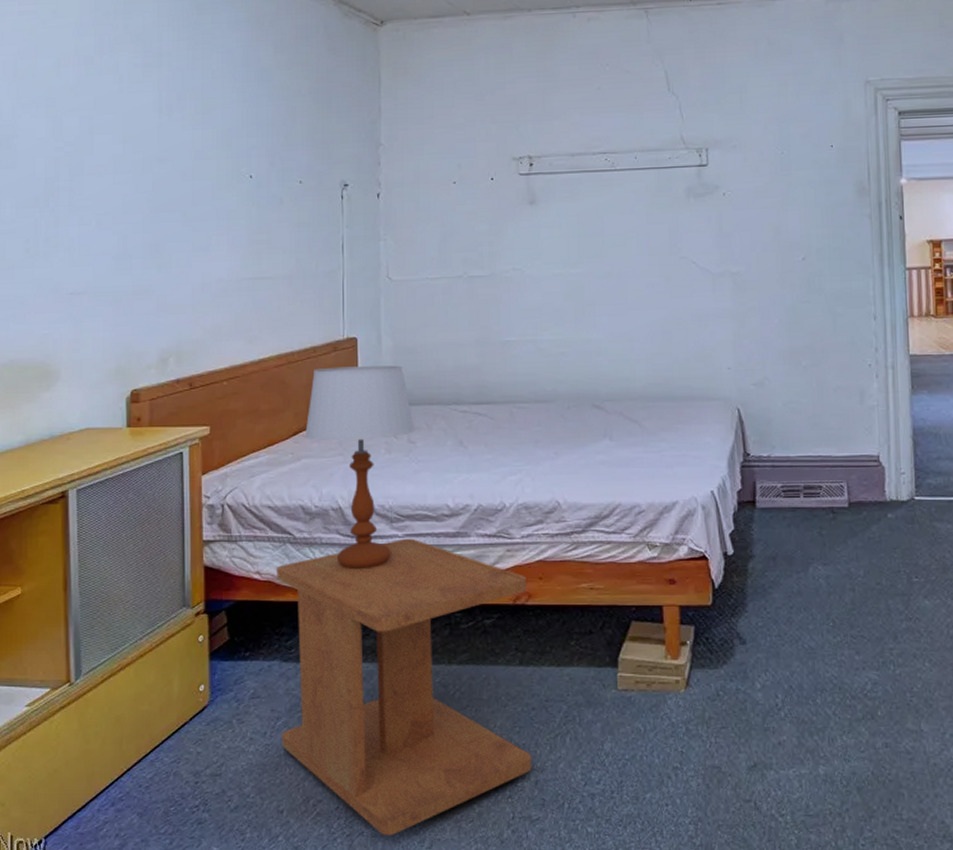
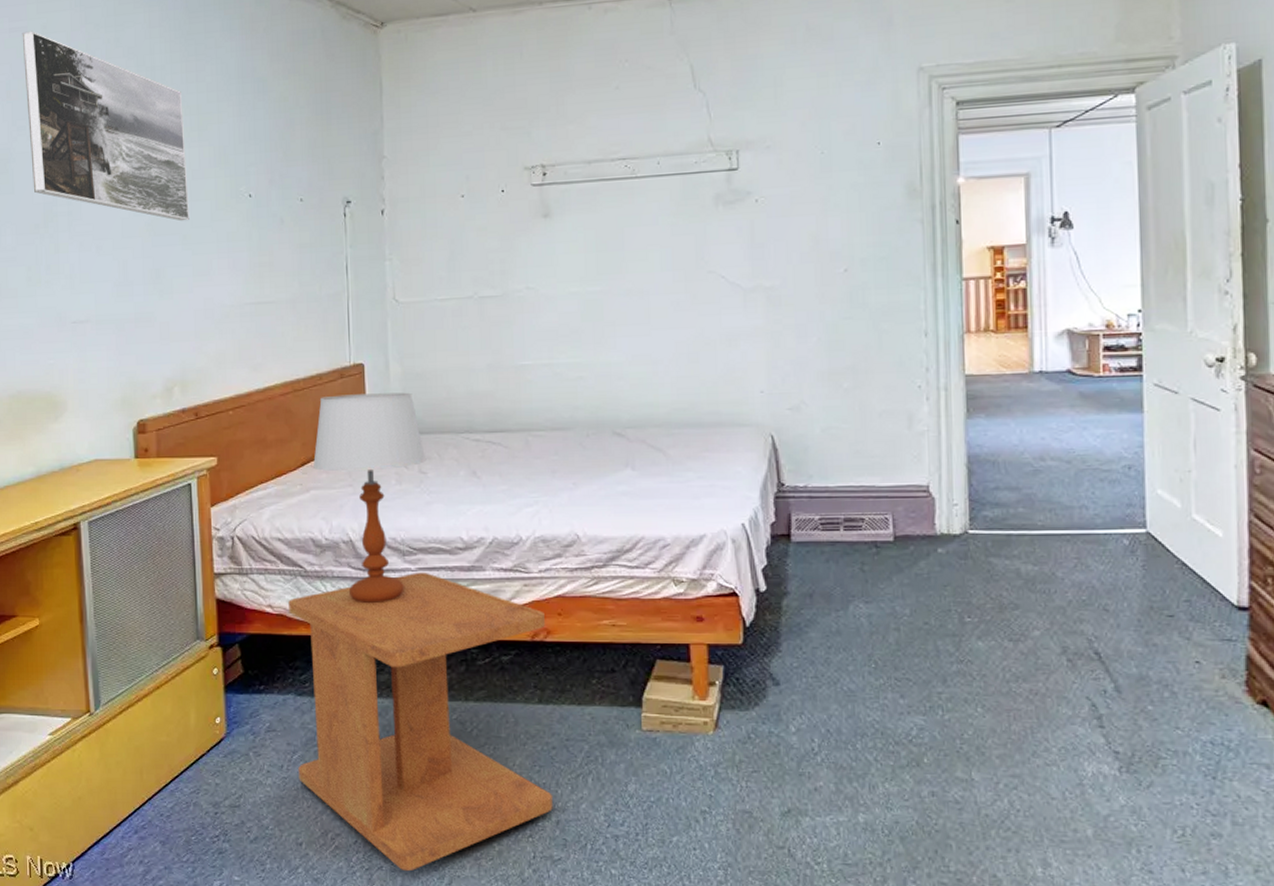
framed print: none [31,14,190,199] -> present [22,30,189,221]

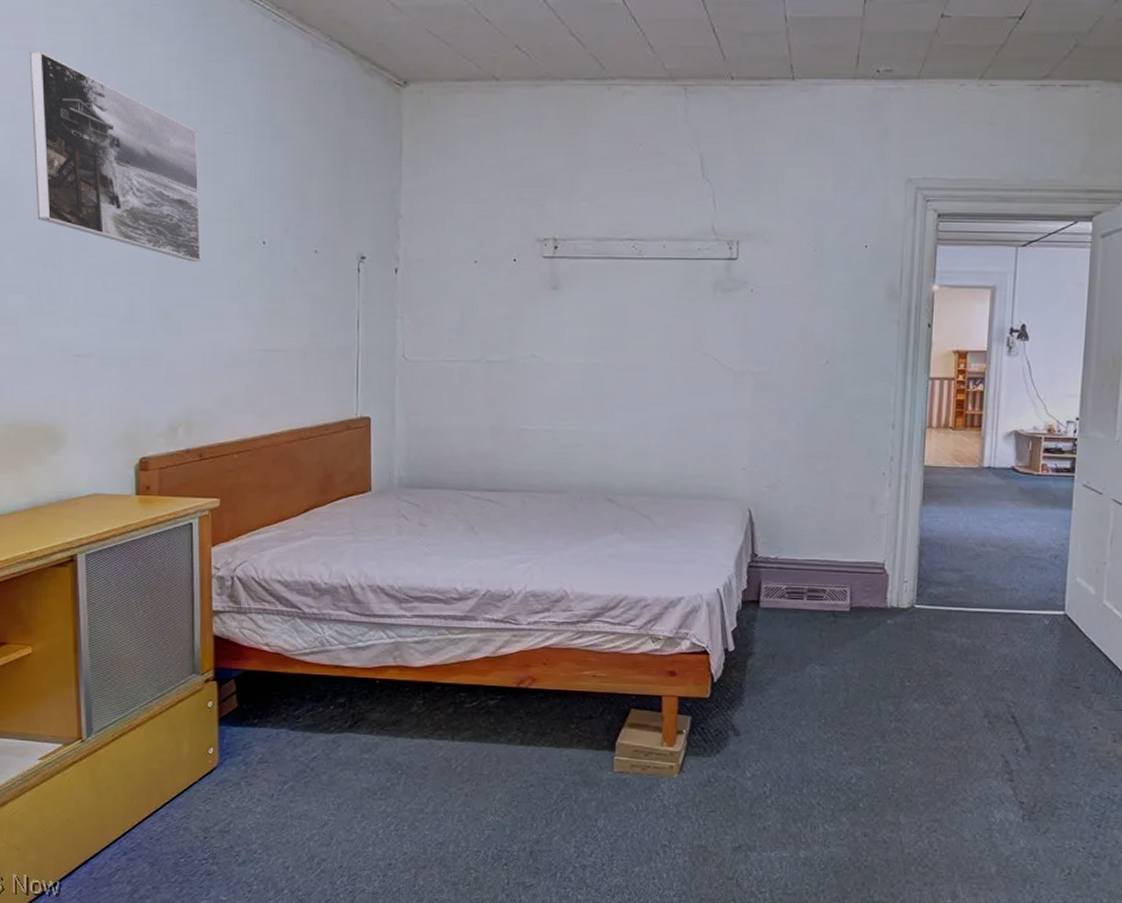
side table: present [288,572,553,872] -> none [285,618,531,895]
table lamp: present [312,392,427,602] -> none [315,446,427,646]

